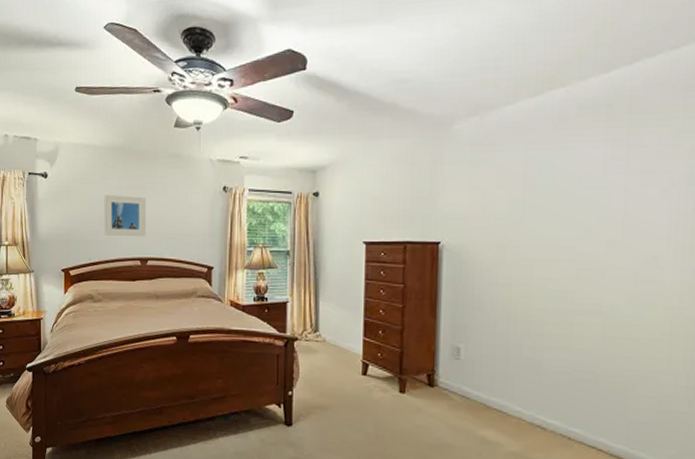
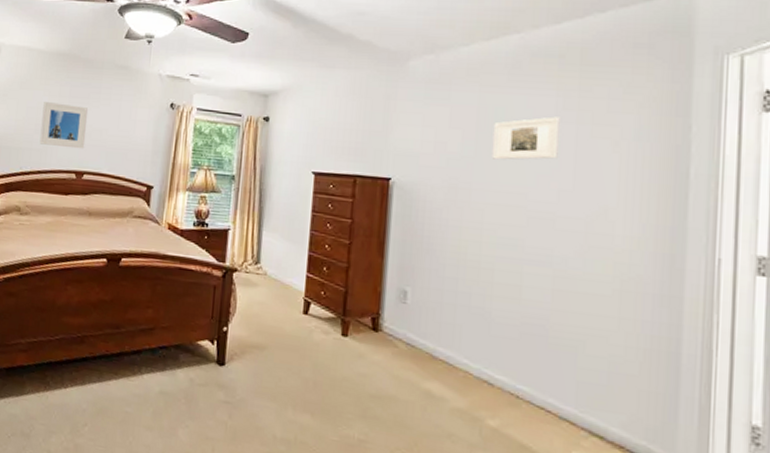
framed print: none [539,168,610,216] -> present [491,116,562,160]

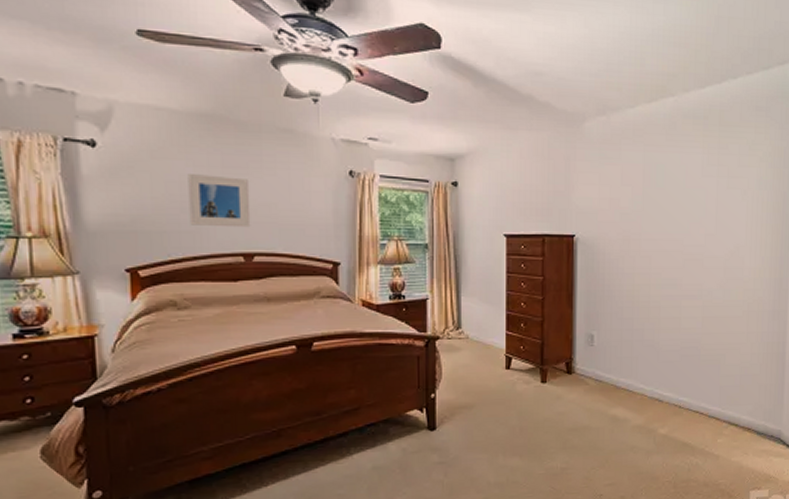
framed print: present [491,116,562,160] -> none [655,171,707,212]

